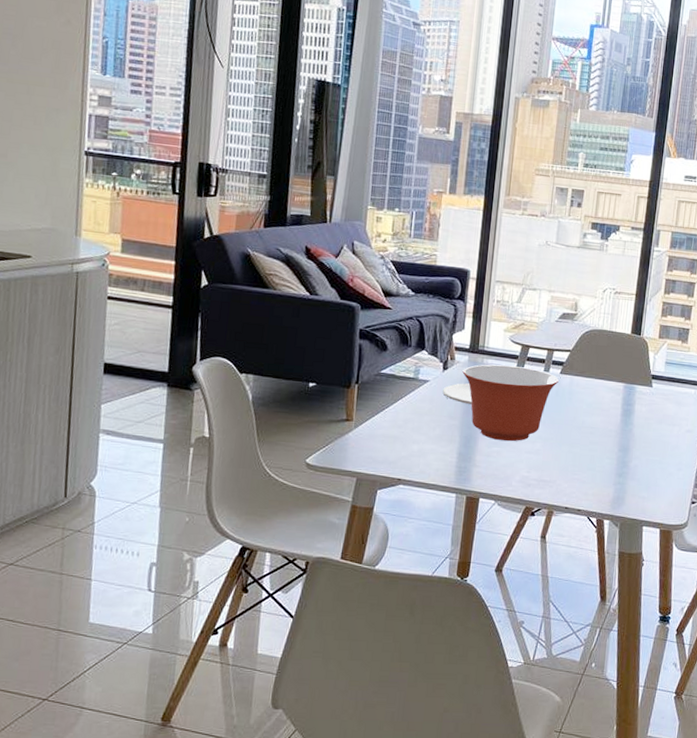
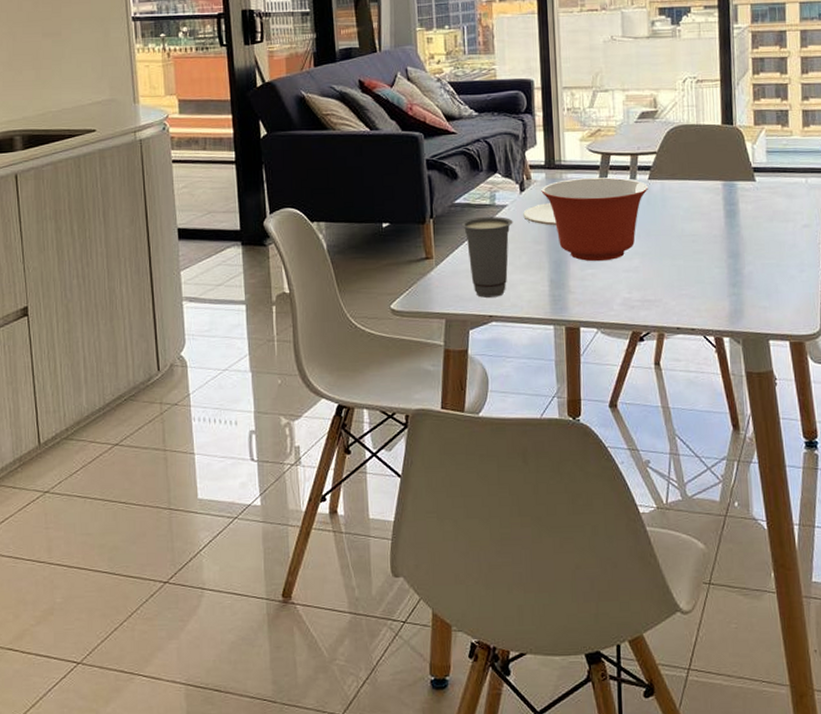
cup: none [384,388,433,463] -> present [461,217,513,298]

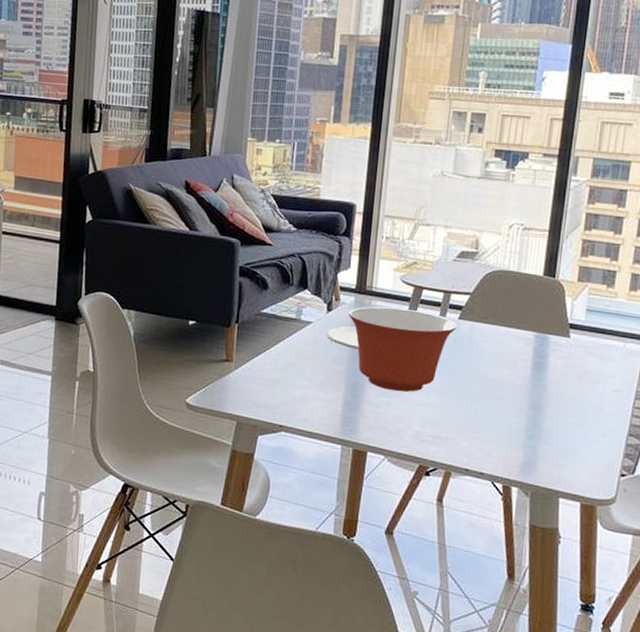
cup: present [461,217,513,298] -> none [264,329,316,409]

